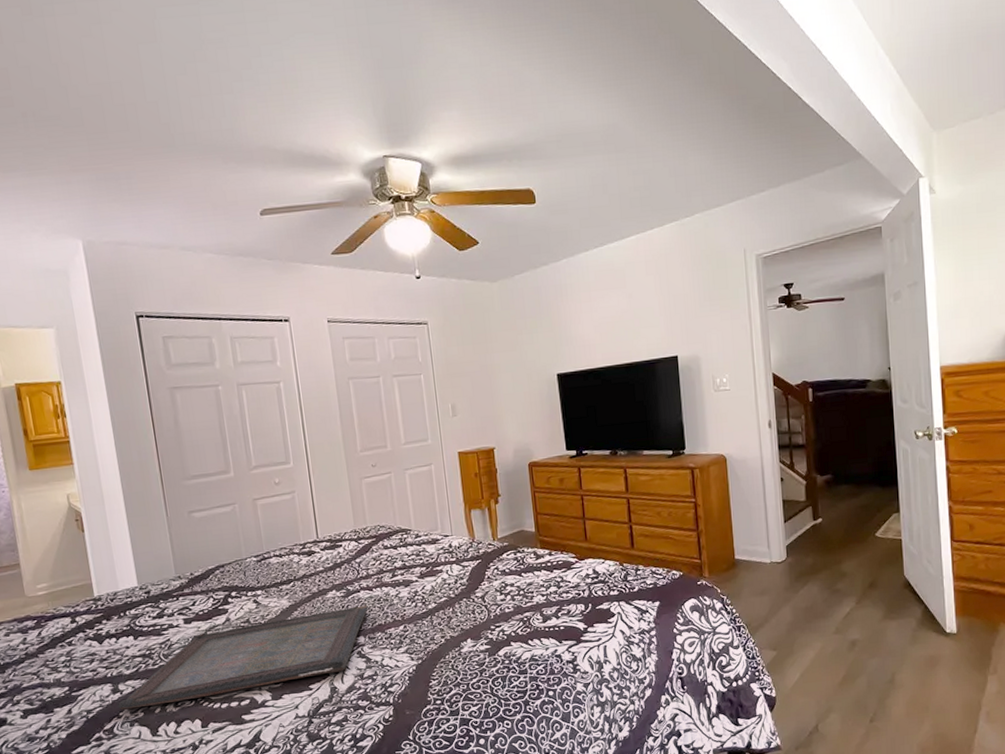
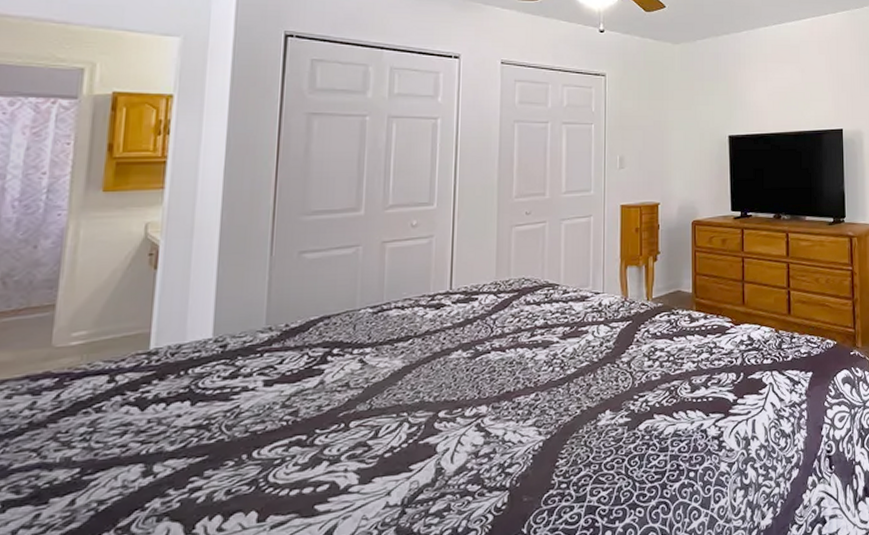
serving tray: present [118,605,368,710] -> none [146,368,497,500]

